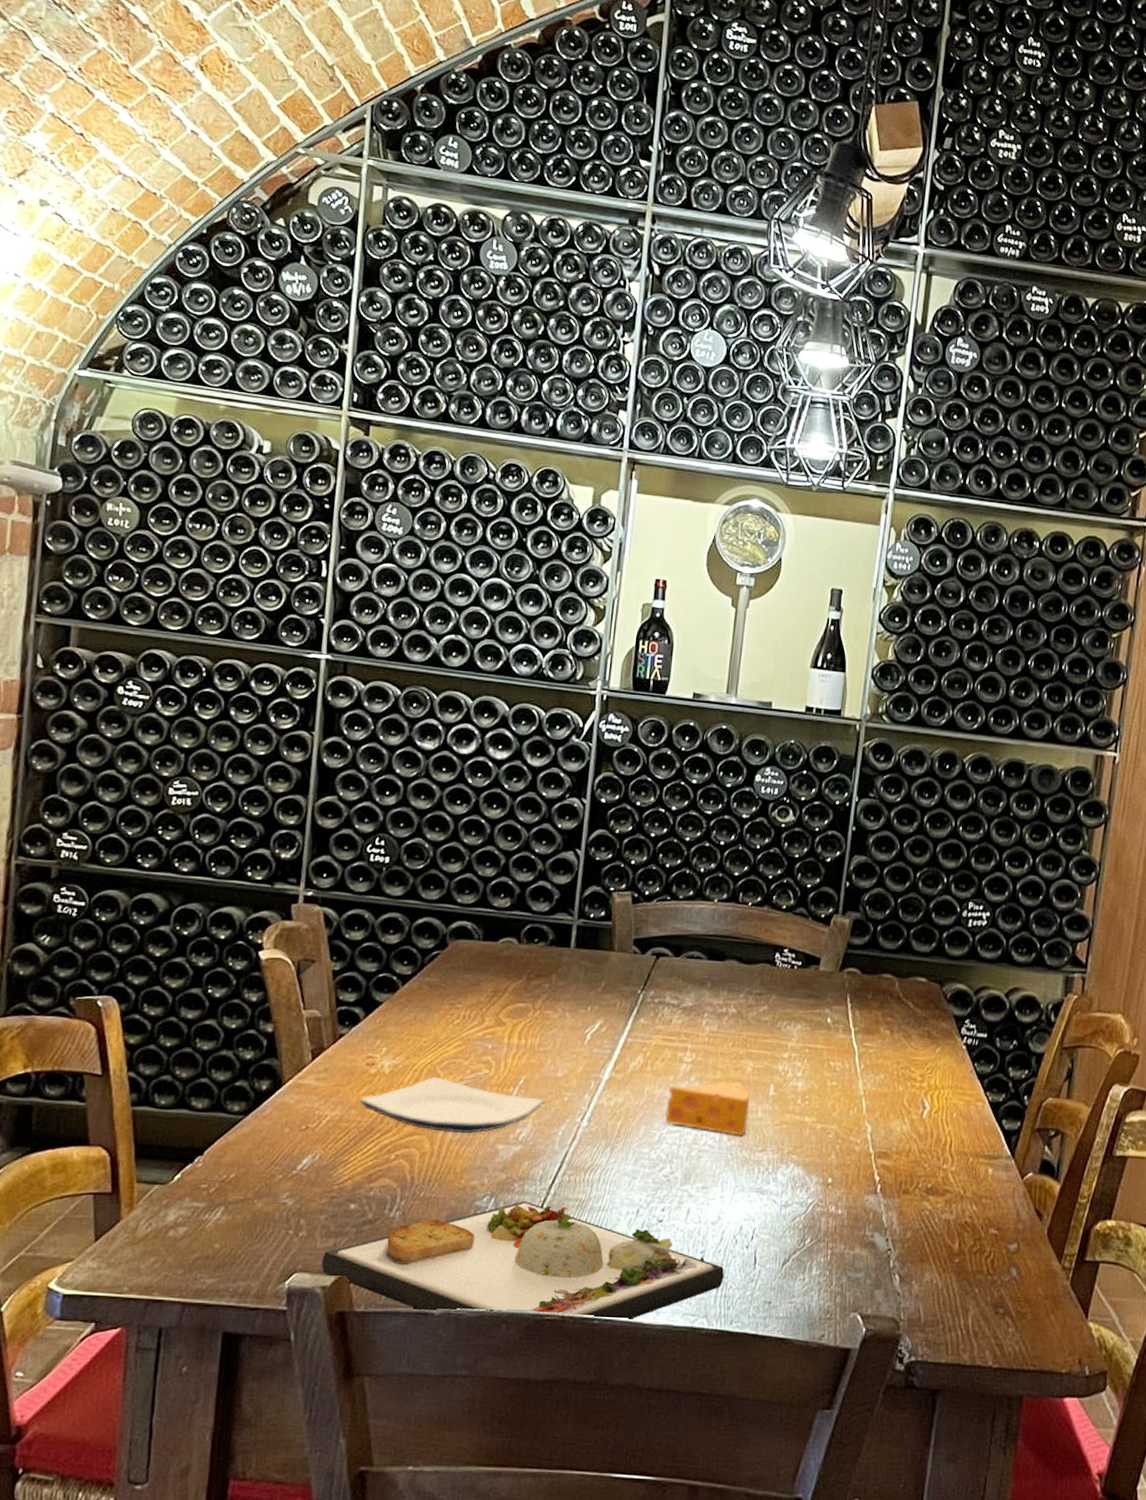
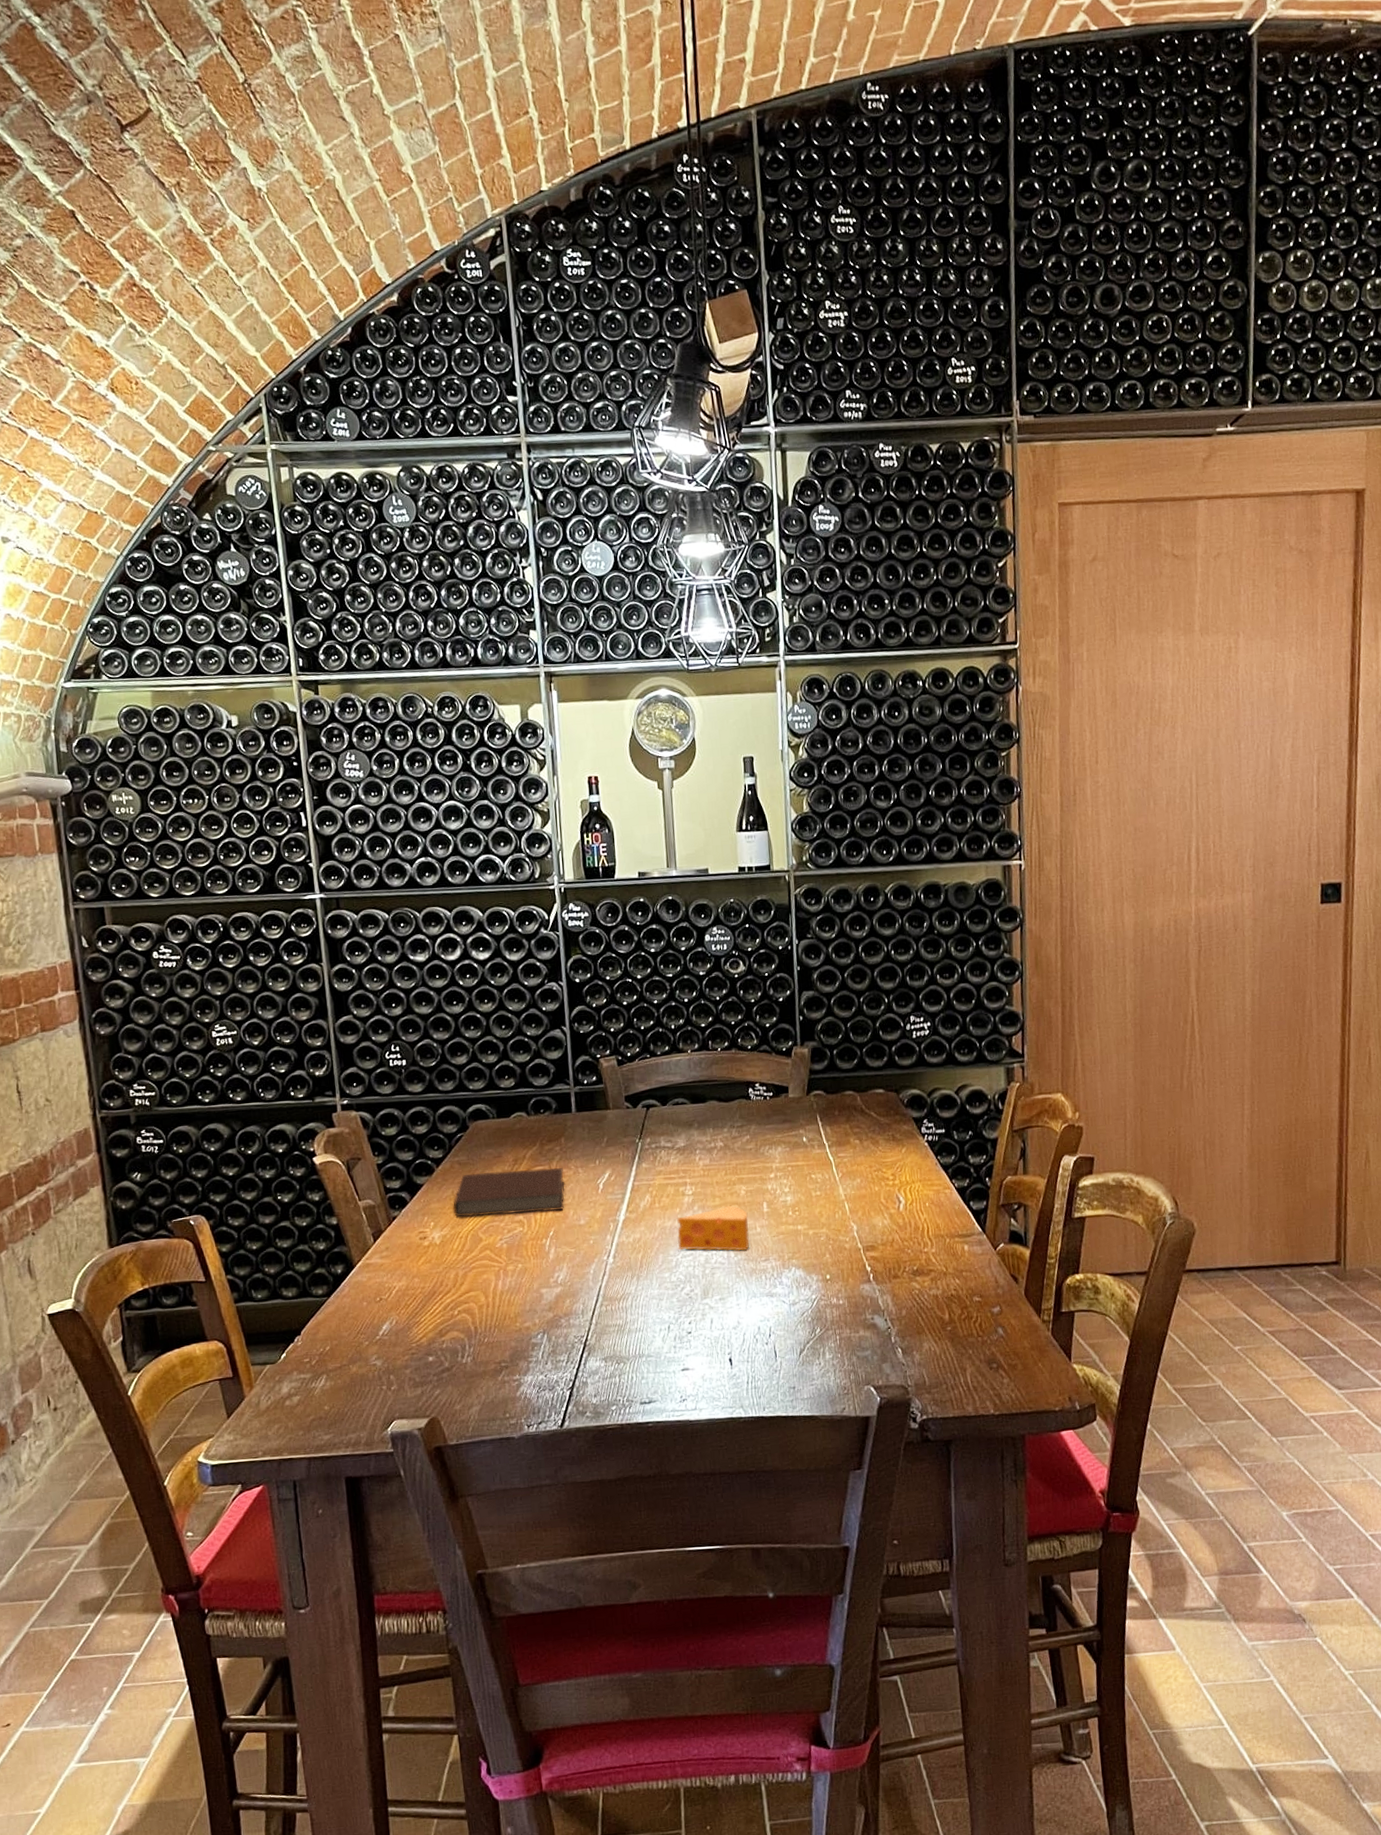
dinner plate: present [321,1201,725,1321] -> none [414,1333,752,1437]
plate: present [359,1076,545,1134] -> none [419,1239,574,1286]
notebook: none [412,998,549,1057] -> present [453,1167,565,1217]

